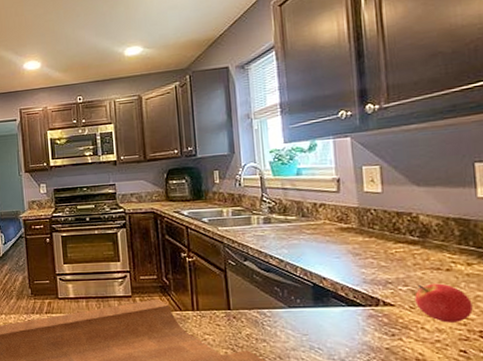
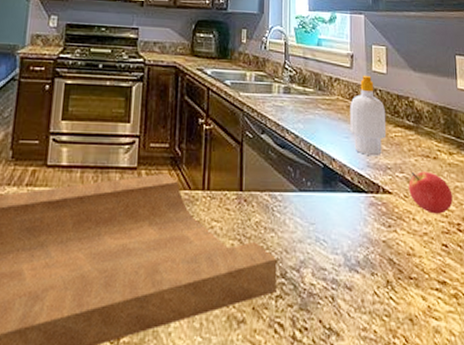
soap bottle: none [339,196,385,273] -> present [350,75,387,157]

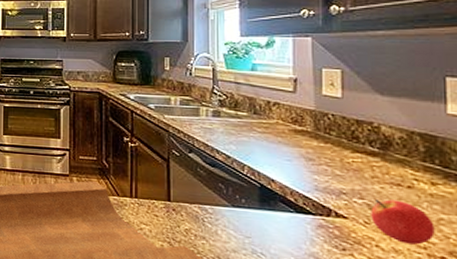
soap bottle: present [350,75,387,157] -> none [293,99,341,181]

